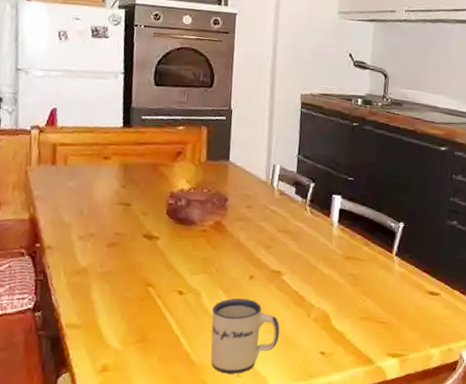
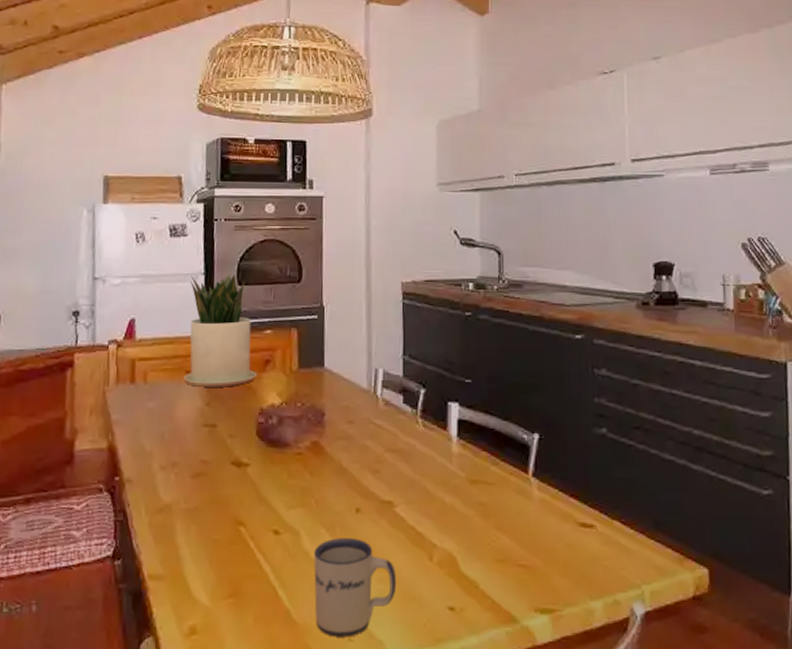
planter: none [101,74,170,173] -> present [182,274,258,387]

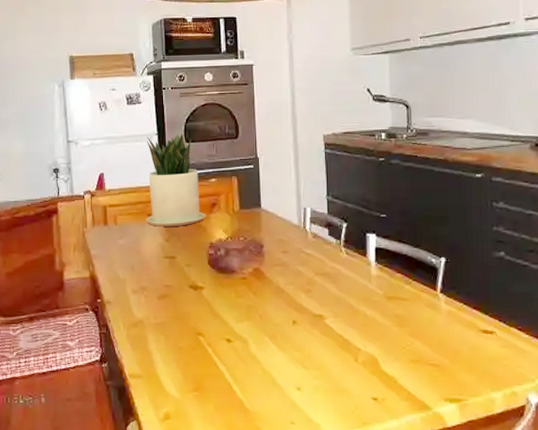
mug: present [314,538,397,637] -> none [260,345,329,421]

